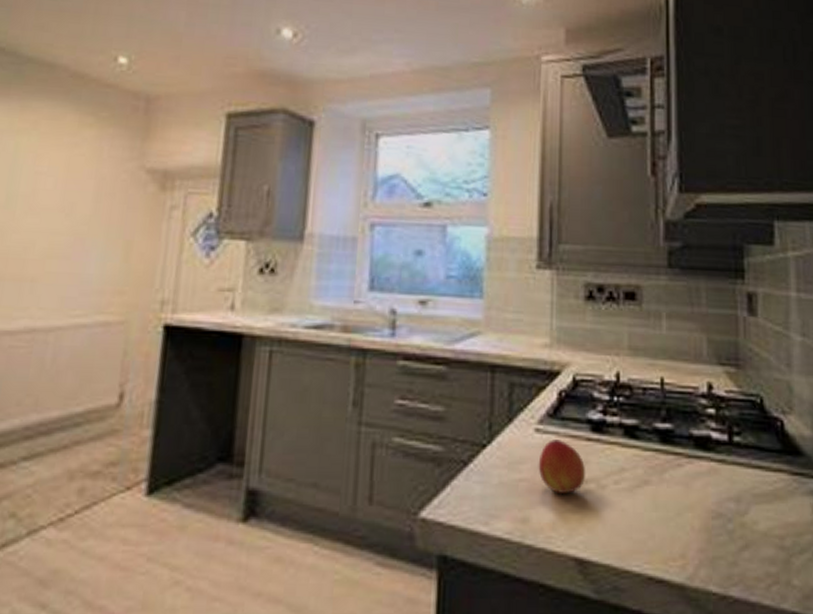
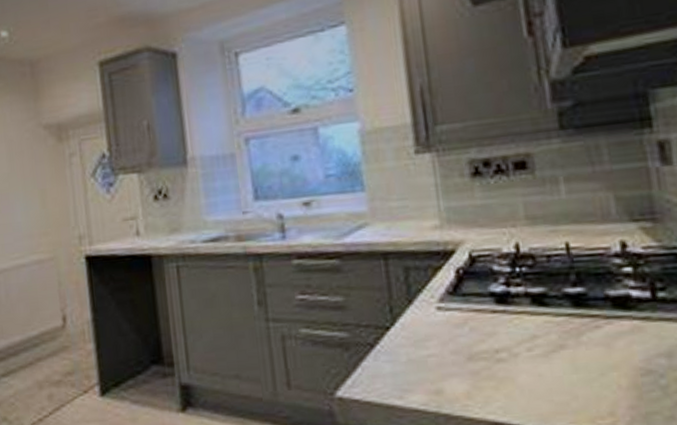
peach: present [538,438,586,495] -> none [444,314,496,366]

